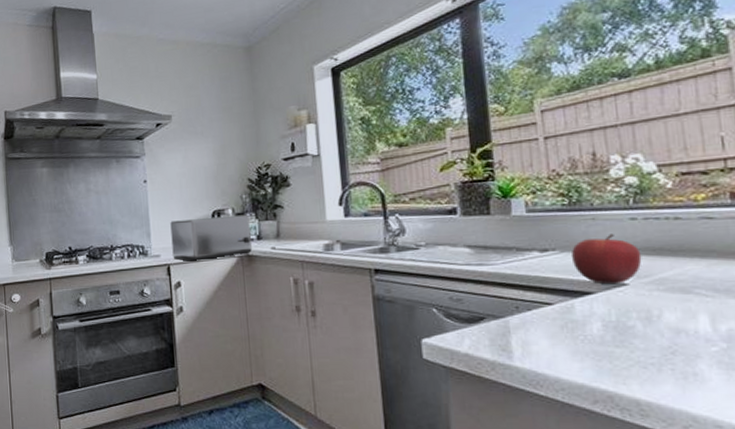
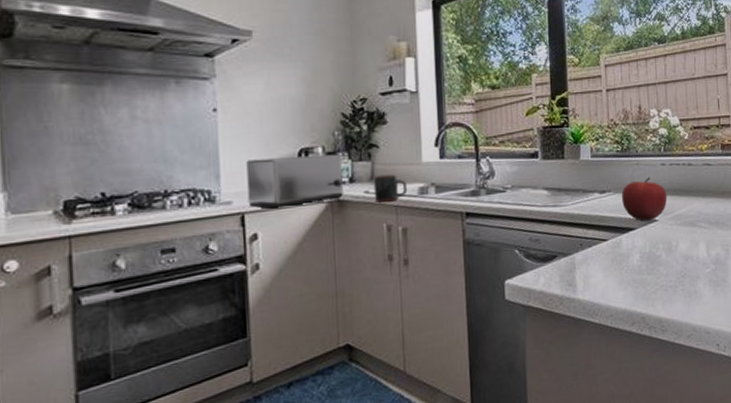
mug: none [279,232,313,258] -> present [373,174,408,202]

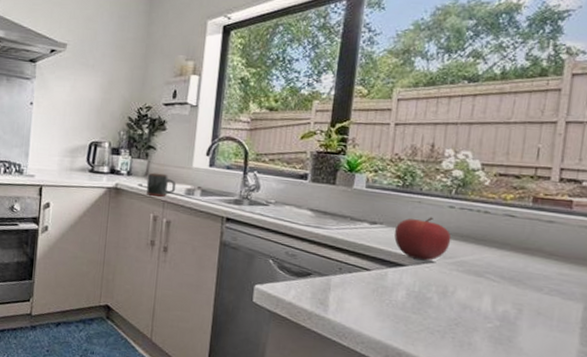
toaster: present [246,154,343,209] -> none [46,145,123,187]

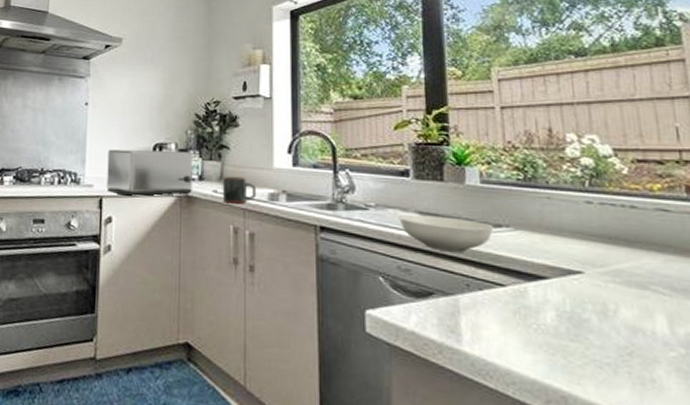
toaster: none [46,145,123,187] -> present [107,149,192,196]
bowl: none [293,211,371,243] -> present [399,214,495,253]
fruit: present [394,217,452,261] -> none [525,215,598,271]

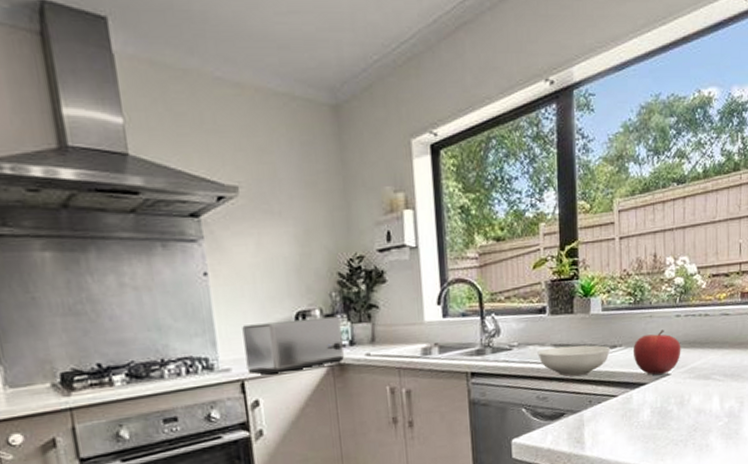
mug: present [222,176,257,204] -> none [374,335,410,365]
fruit: none [525,215,598,271] -> present [632,329,681,375]

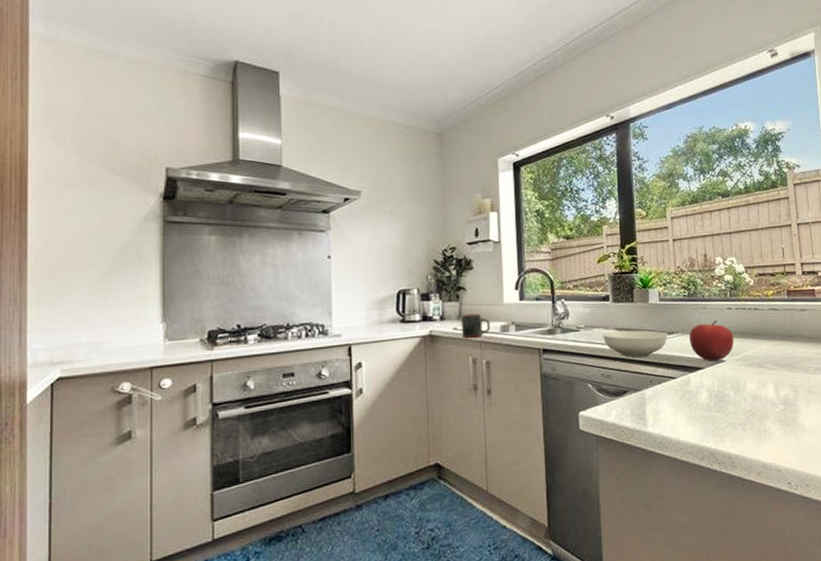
toaster: present [242,316,344,375] -> none [354,295,435,341]
mug: none [374,335,410,365] -> present [461,313,491,338]

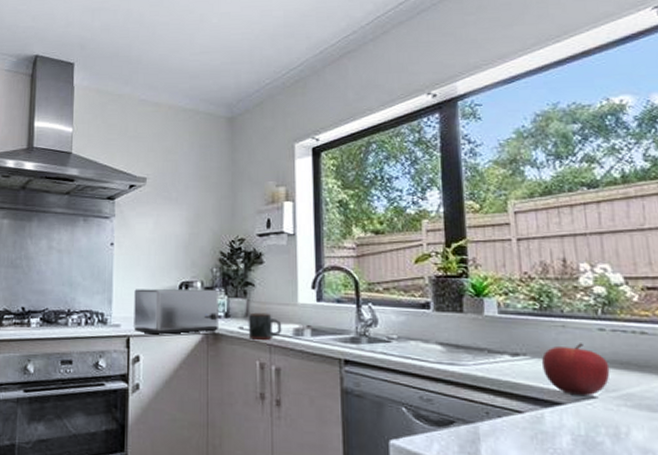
toaster: none [354,295,435,341] -> present [134,288,218,335]
bowl: present [602,330,669,358] -> none [420,345,512,382]

